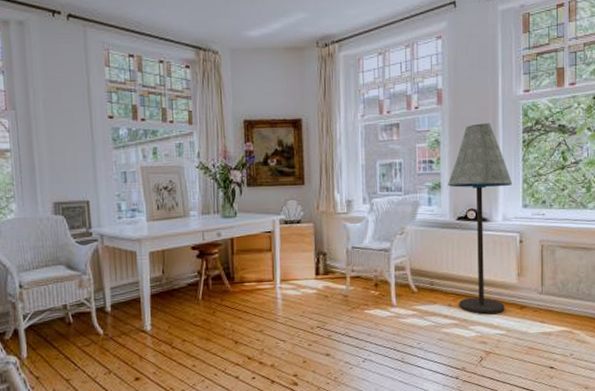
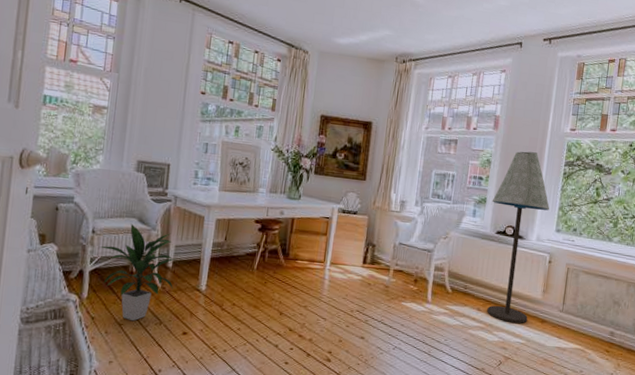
indoor plant: none [30,271,116,375] -> present [99,223,176,322]

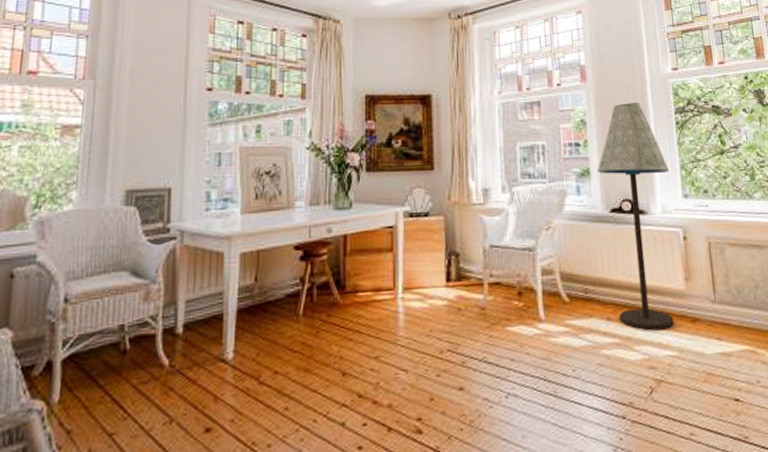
indoor plant: present [99,223,176,322] -> none [75,279,188,426]

